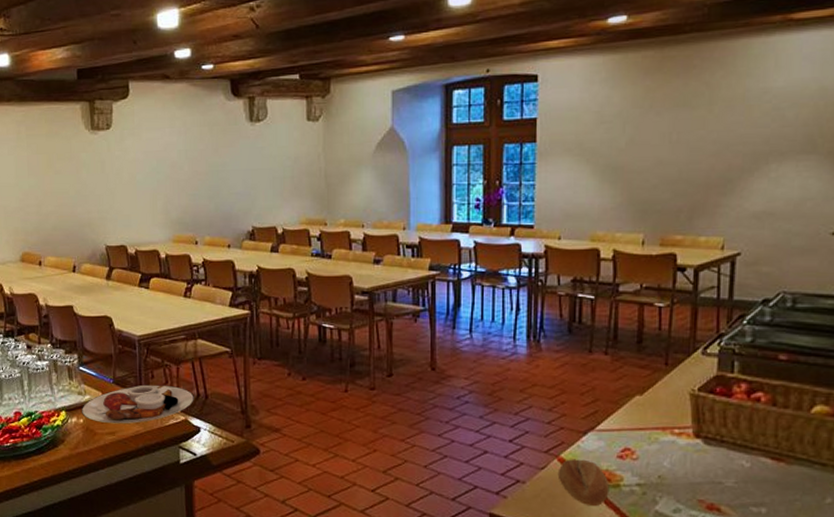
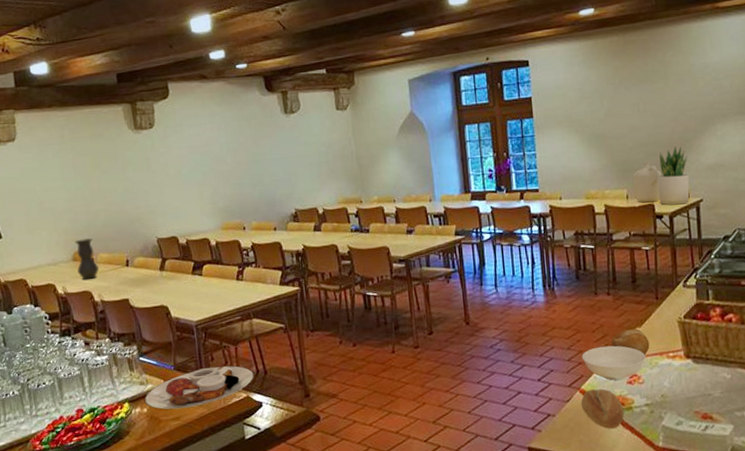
vase: none [24,239,46,282] -> present [74,237,100,279]
bowl: none [565,412,644,452] -> present [582,345,646,381]
bread roll: none [603,396,651,428] -> present [611,328,650,356]
water jug: none [652,202,691,252] -> present [632,160,662,203]
planter: none [683,187,727,257] -> present [657,146,690,206]

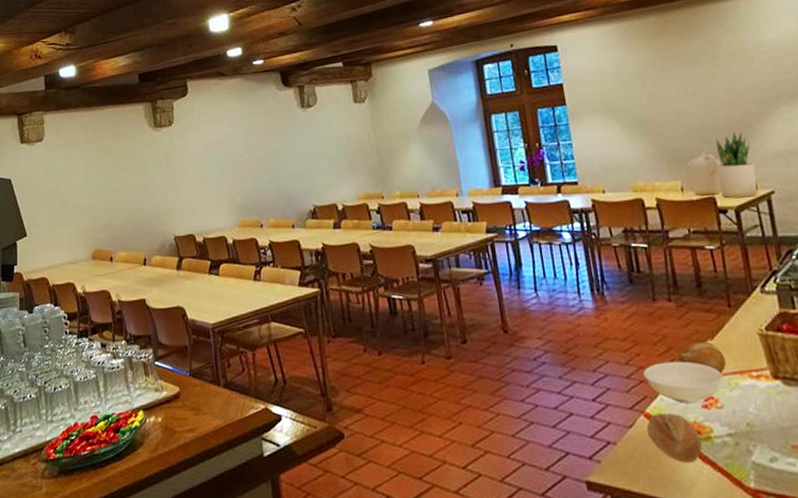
vase: present [74,237,100,279] -> none [94,235,118,278]
platter: present [144,365,254,410] -> none [158,373,273,420]

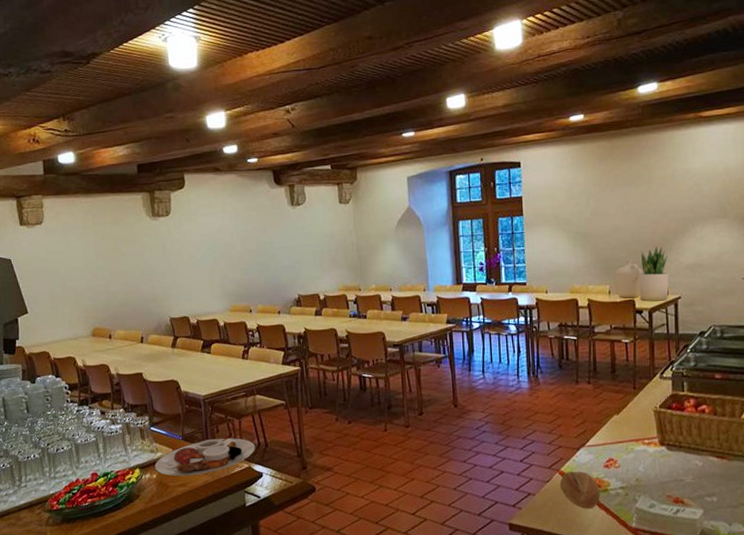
platter: none [158,373,273,420] -> present [153,437,256,477]
bowl: present [643,361,723,403] -> none [562,431,622,464]
bread roll: present [677,341,727,374] -> none [590,416,626,442]

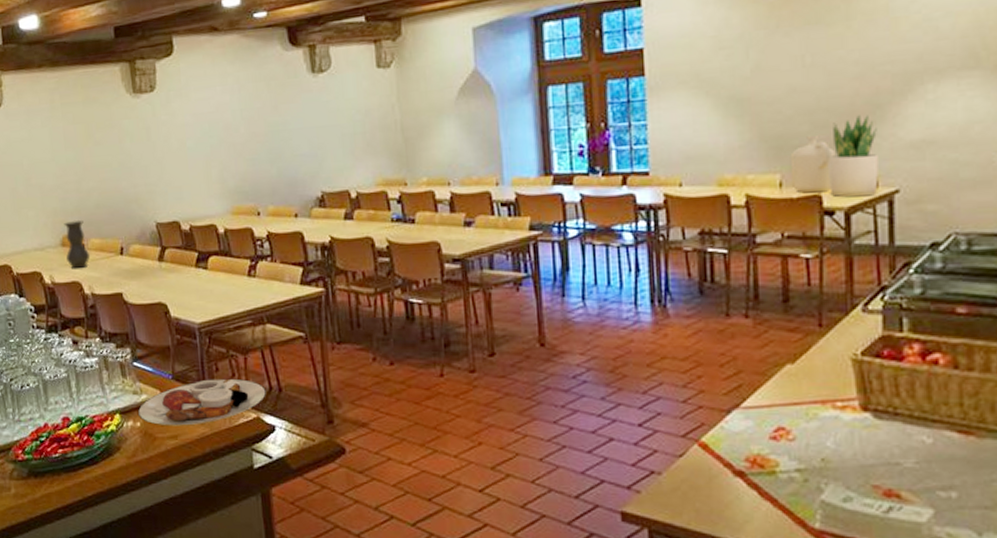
vase: none [94,315,116,354] -> present [63,219,91,268]
bread roll: present [559,471,600,510] -> none [699,443,763,499]

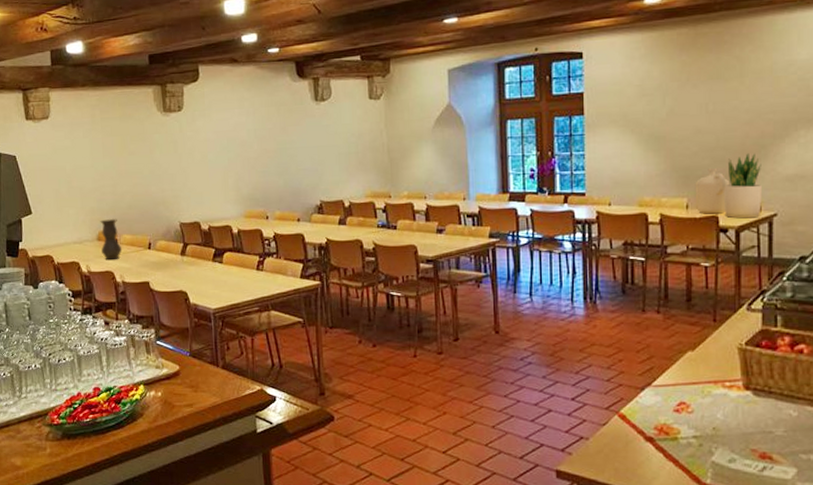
platter: present [137,378,266,426] -> none [159,356,269,396]

